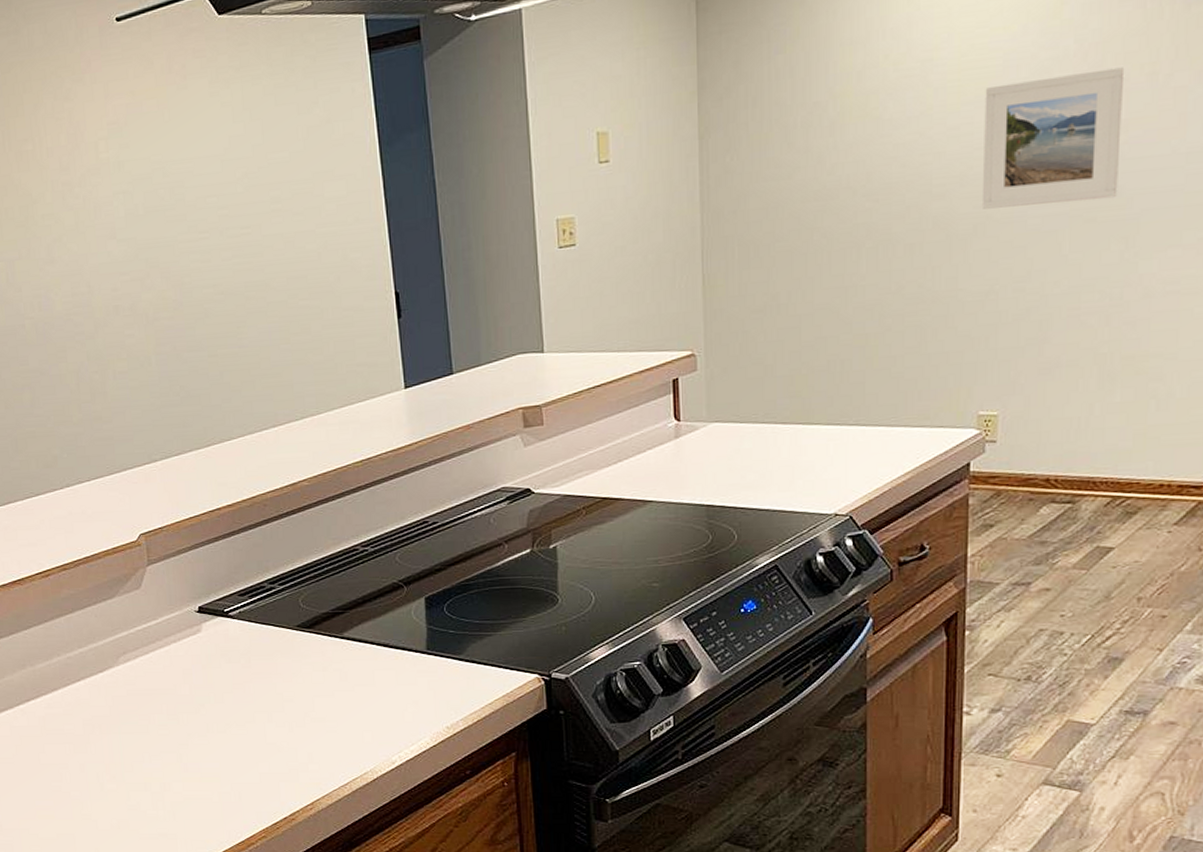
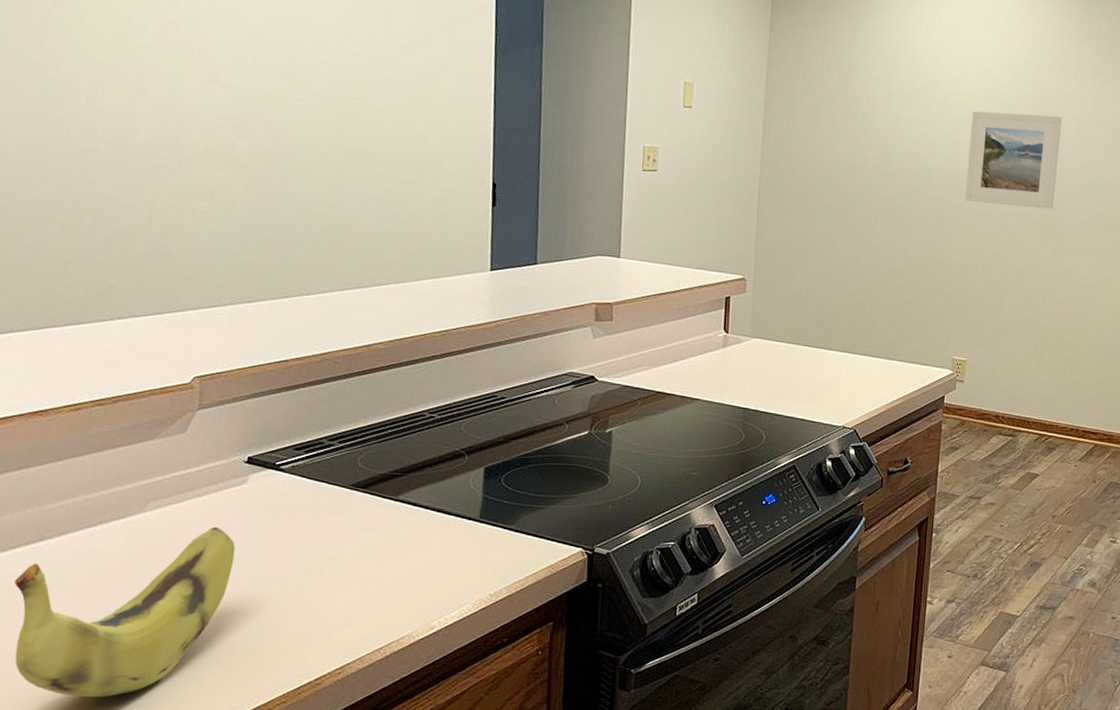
banana: none [24,676,201,835] -> present [14,527,235,698]

